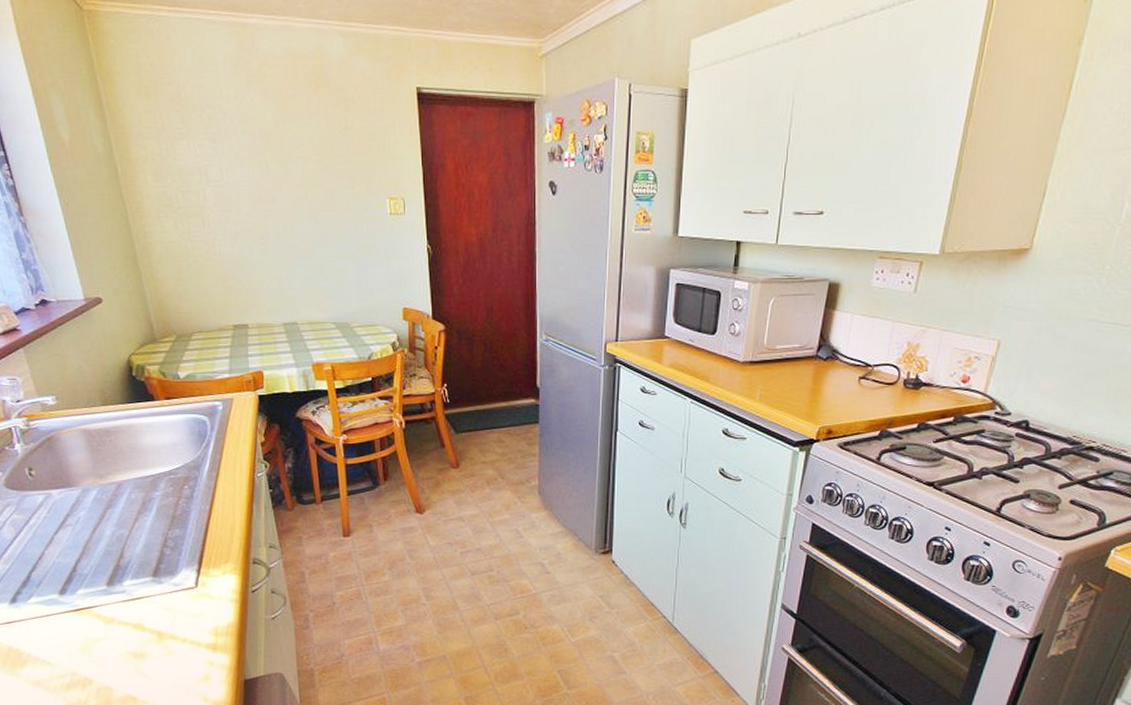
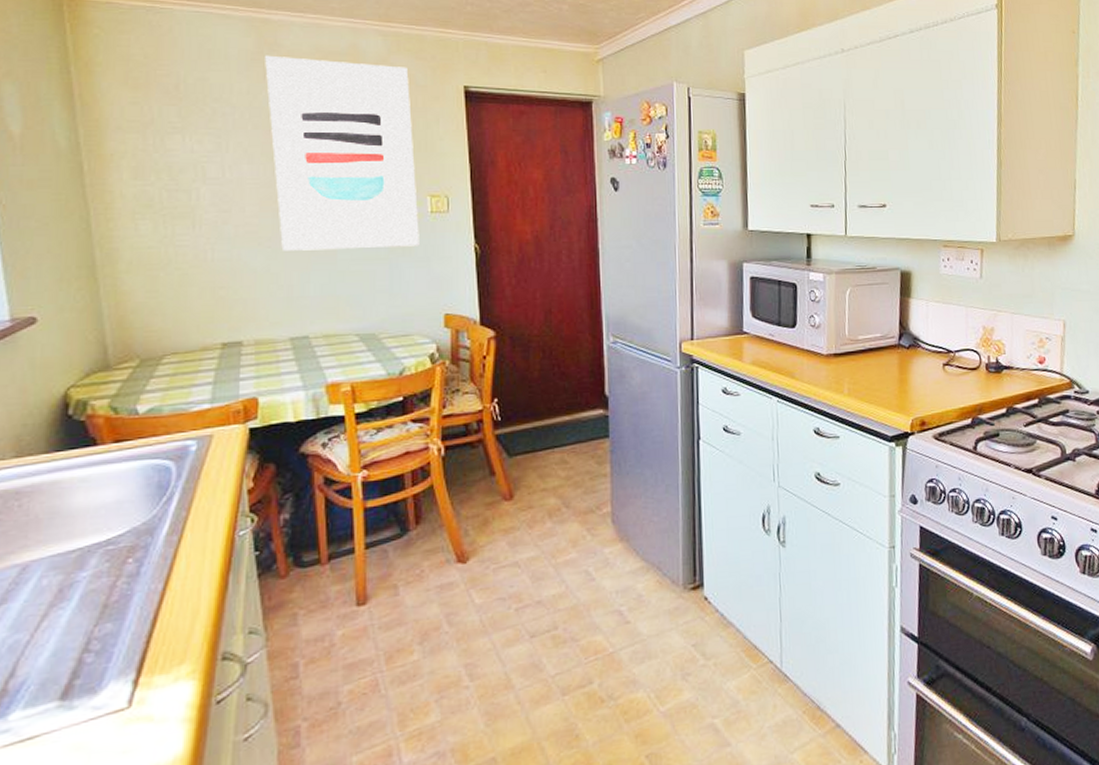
wall art: none [246,60,381,248] -> present [265,55,419,251]

